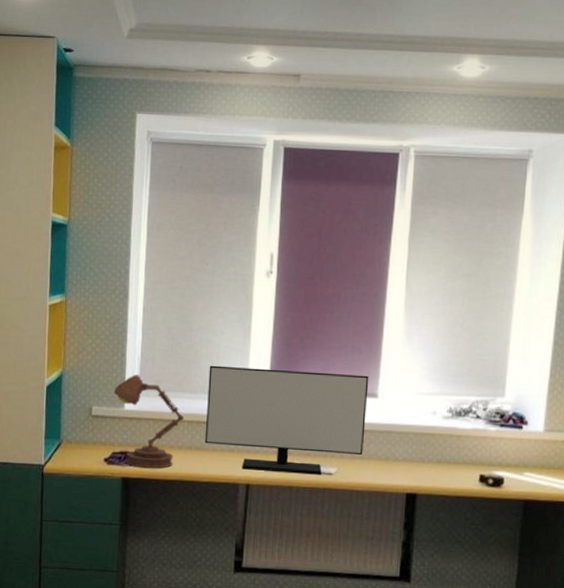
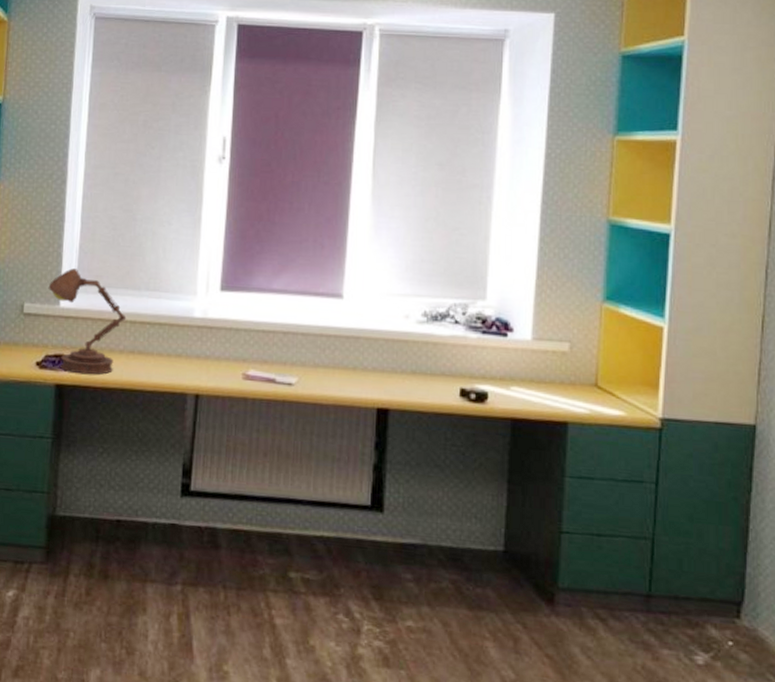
monitor: present [204,365,369,475] -> none [148,259,333,386]

